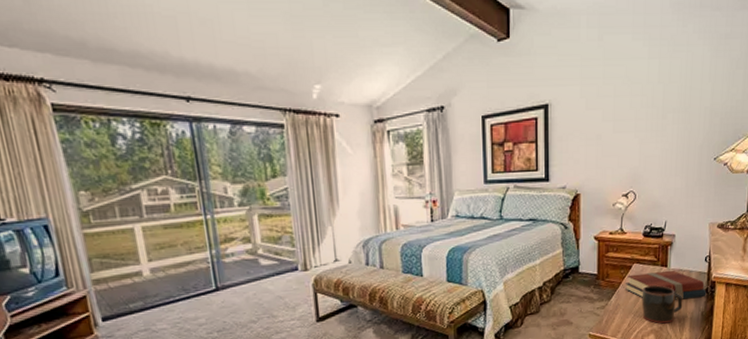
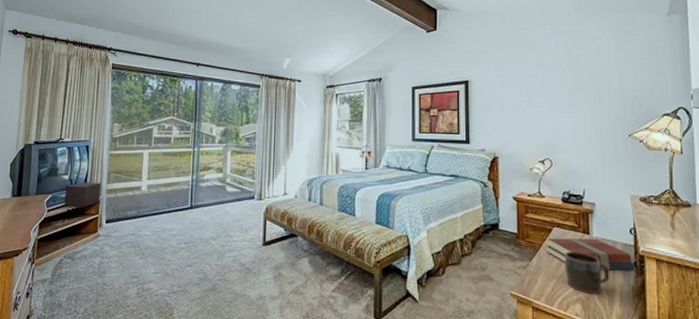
decorative box: none [28,272,87,309] -> present [64,182,101,208]

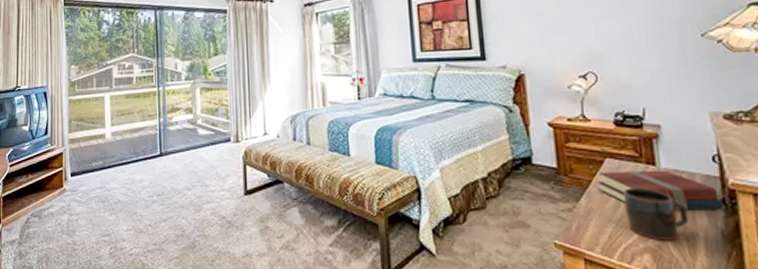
decorative box: present [64,182,101,208] -> none [26,132,63,161]

